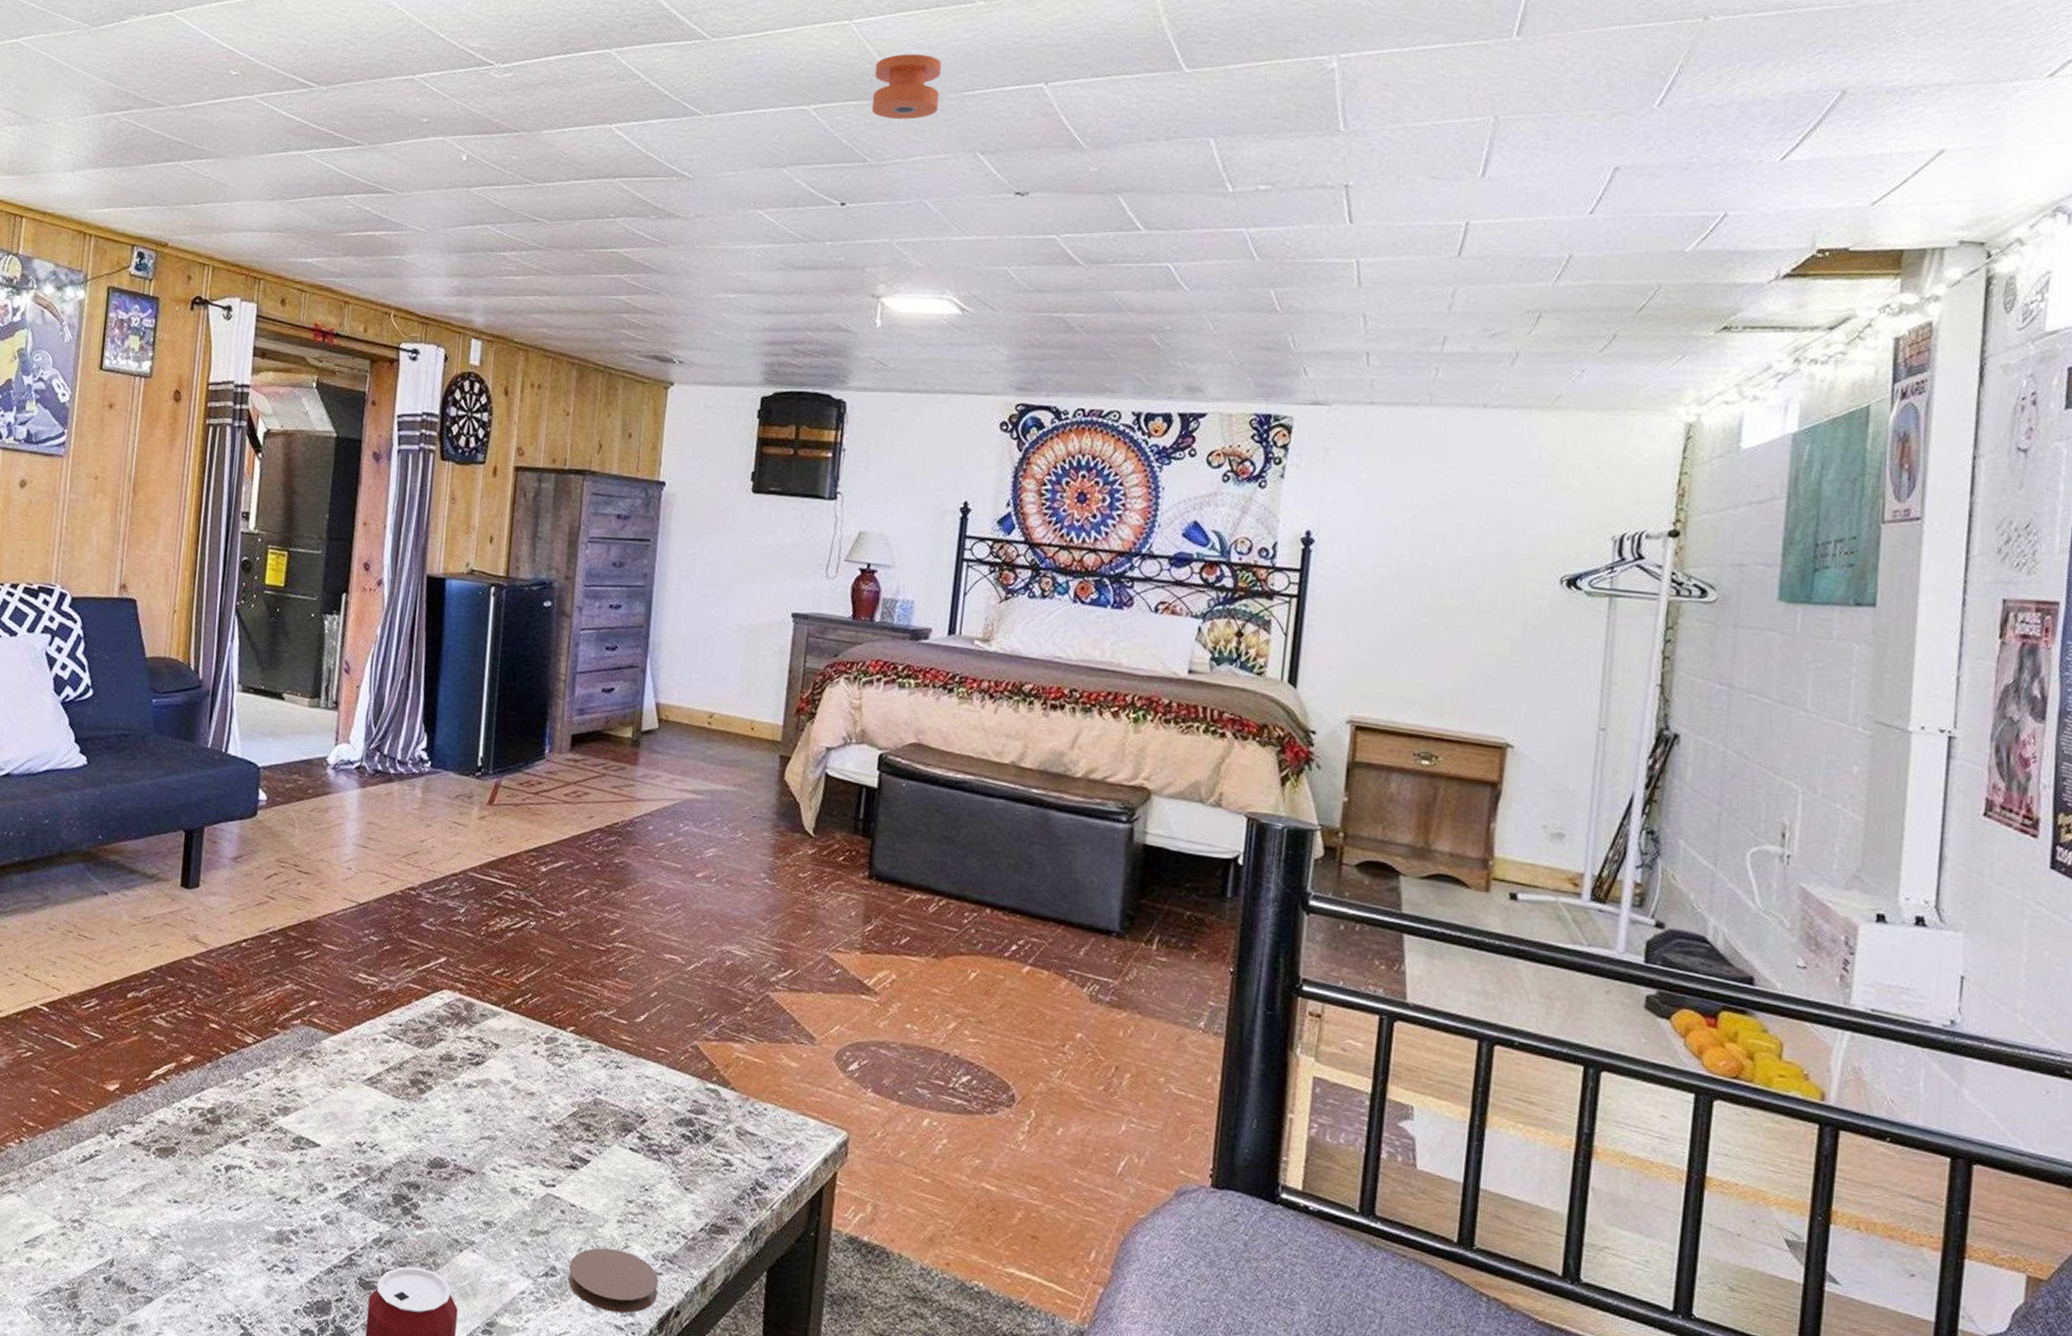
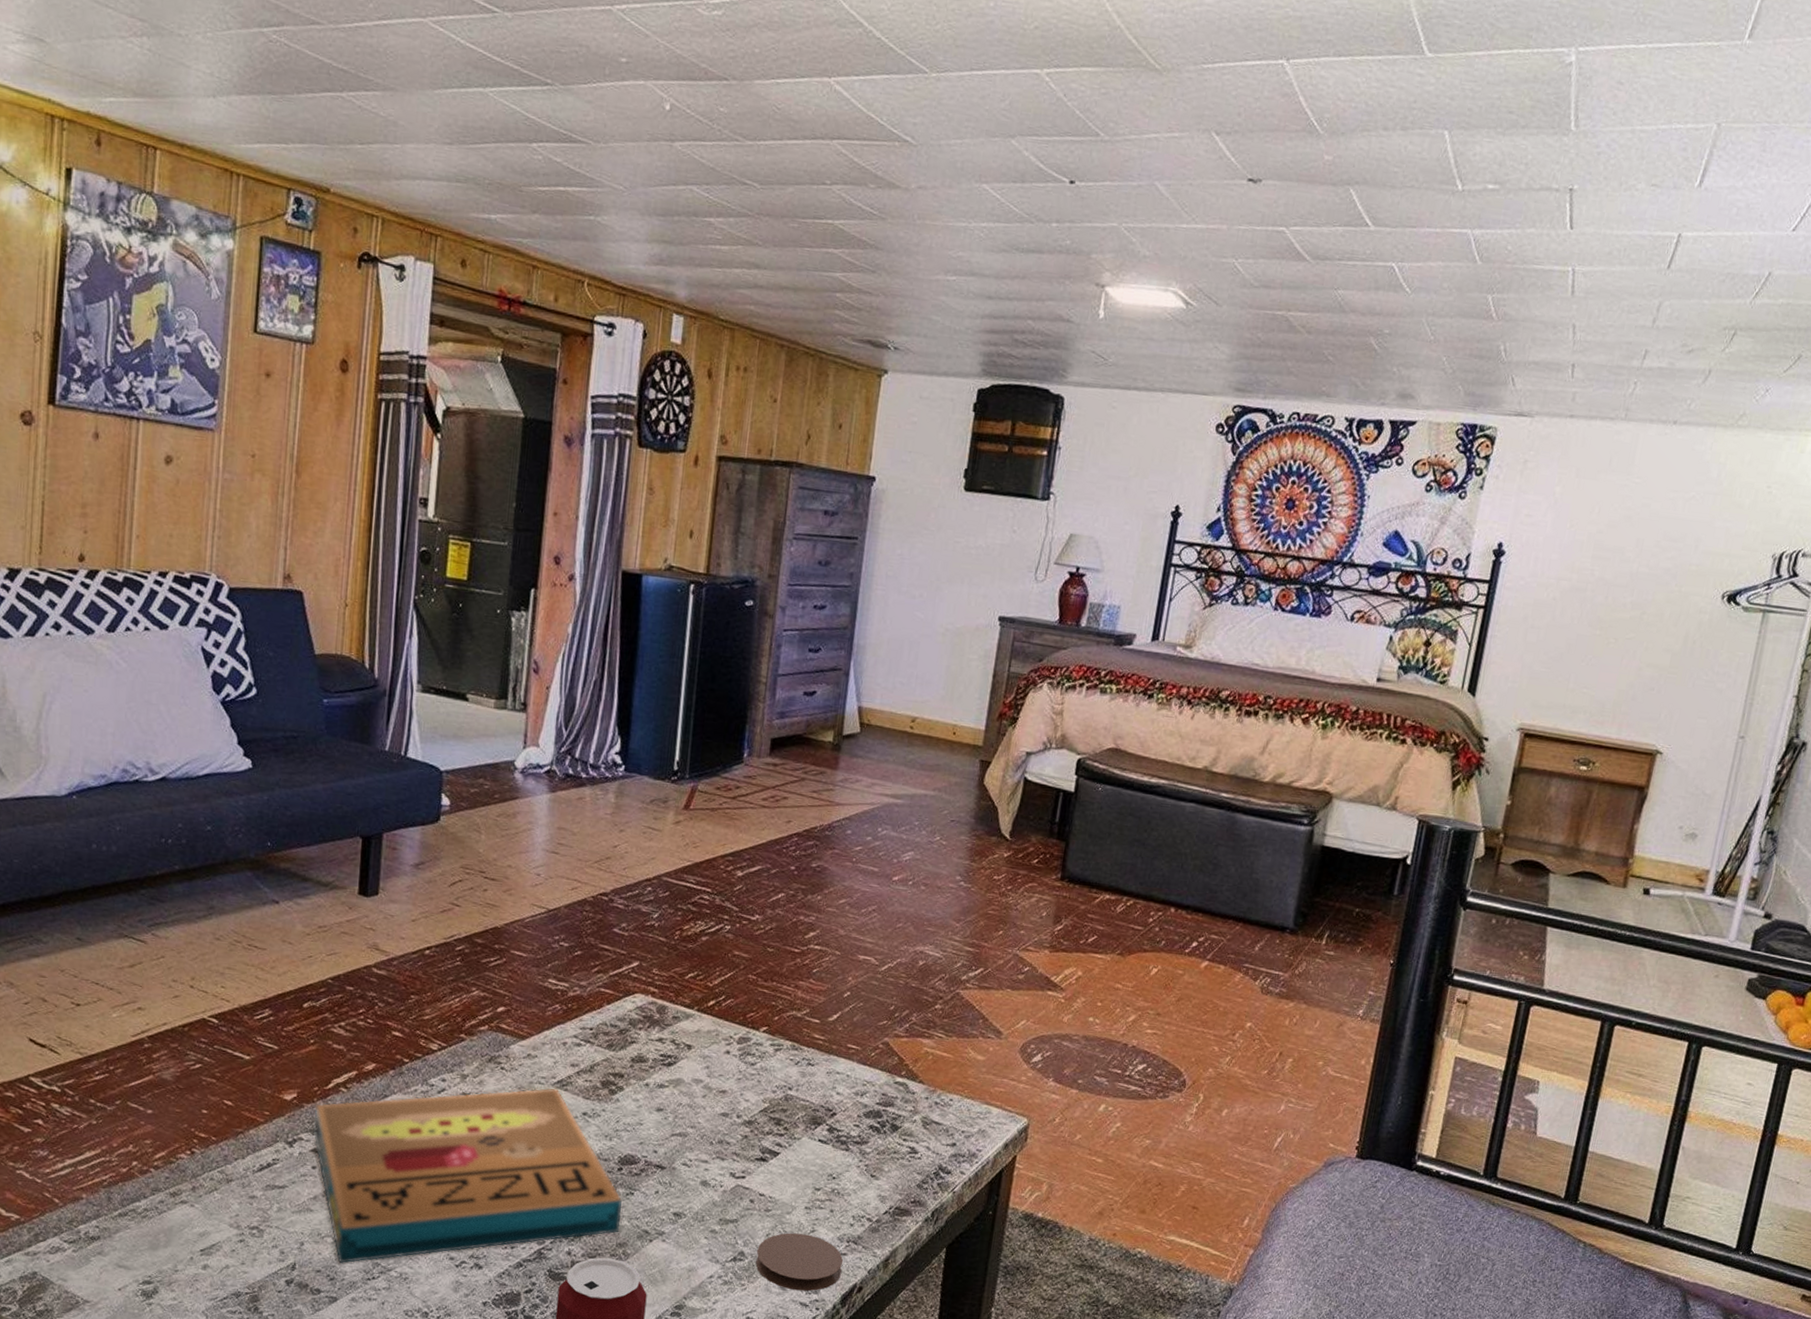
pizza box: none [134,1085,433,1262] -> present [313,1088,623,1264]
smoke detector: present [871,53,942,120] -> none [1107,16,1183,92]

